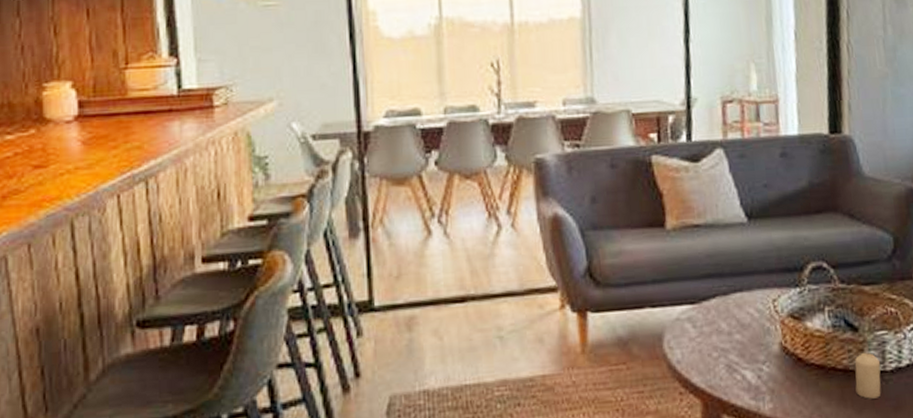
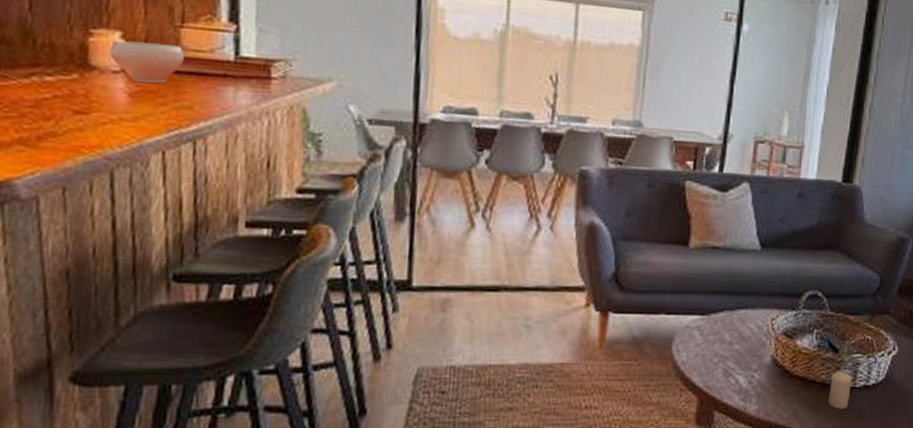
bowl: none [62,87,131,130] -> present [110,40,184,84]

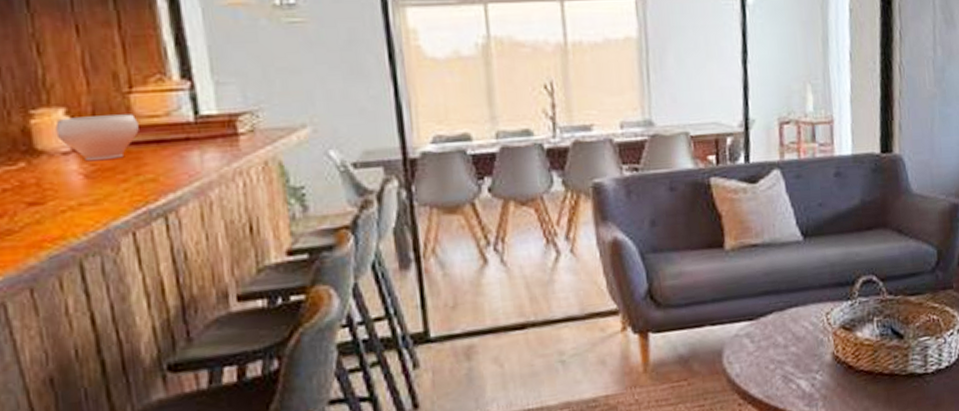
candle: present [828,370,852,409] -> none [900,357,923,399]

